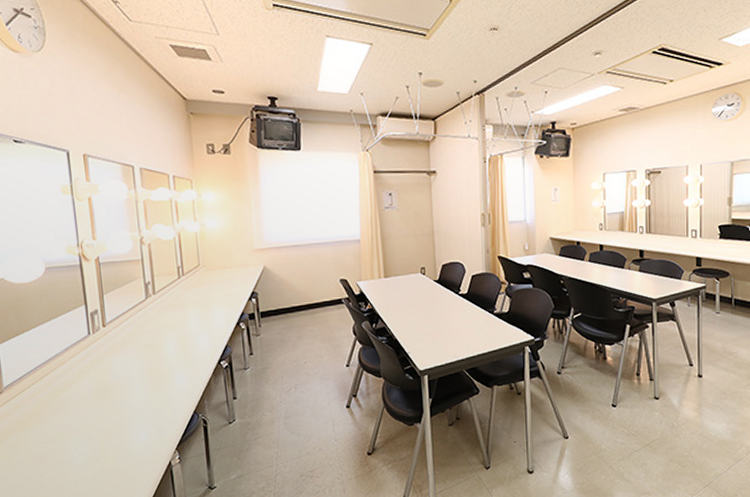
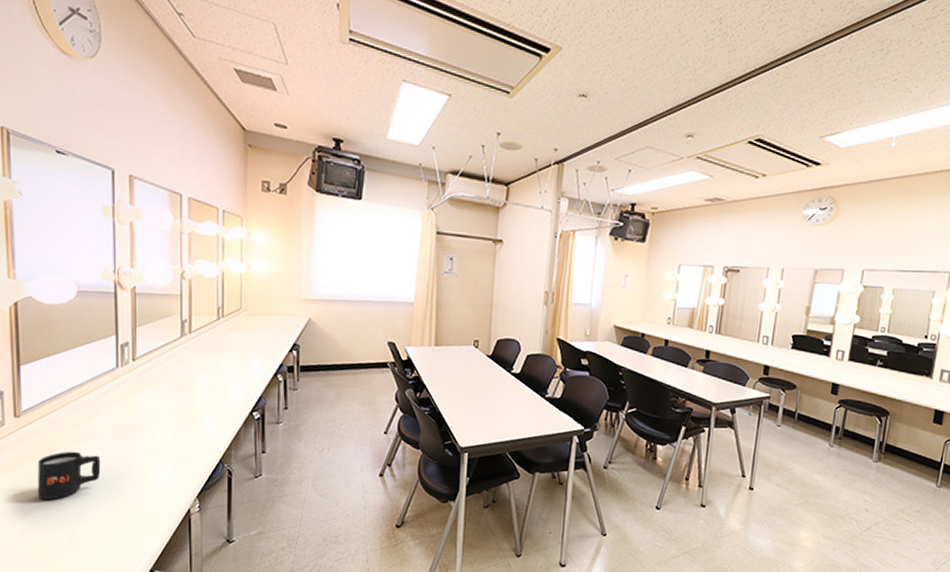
mug: none [23,419,83,470] -> present [37,451,101,501]

